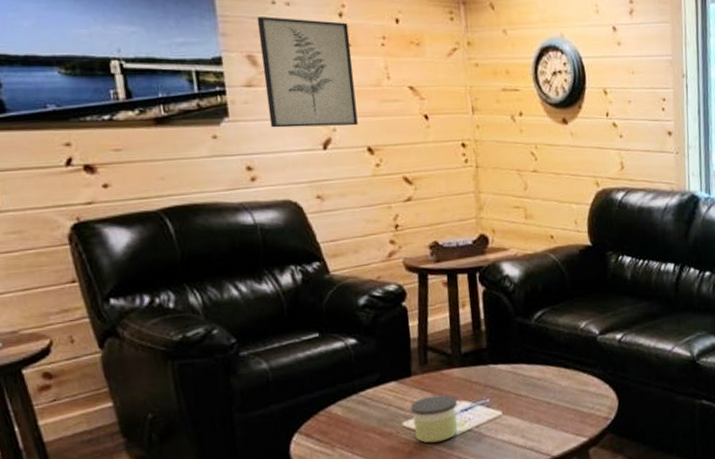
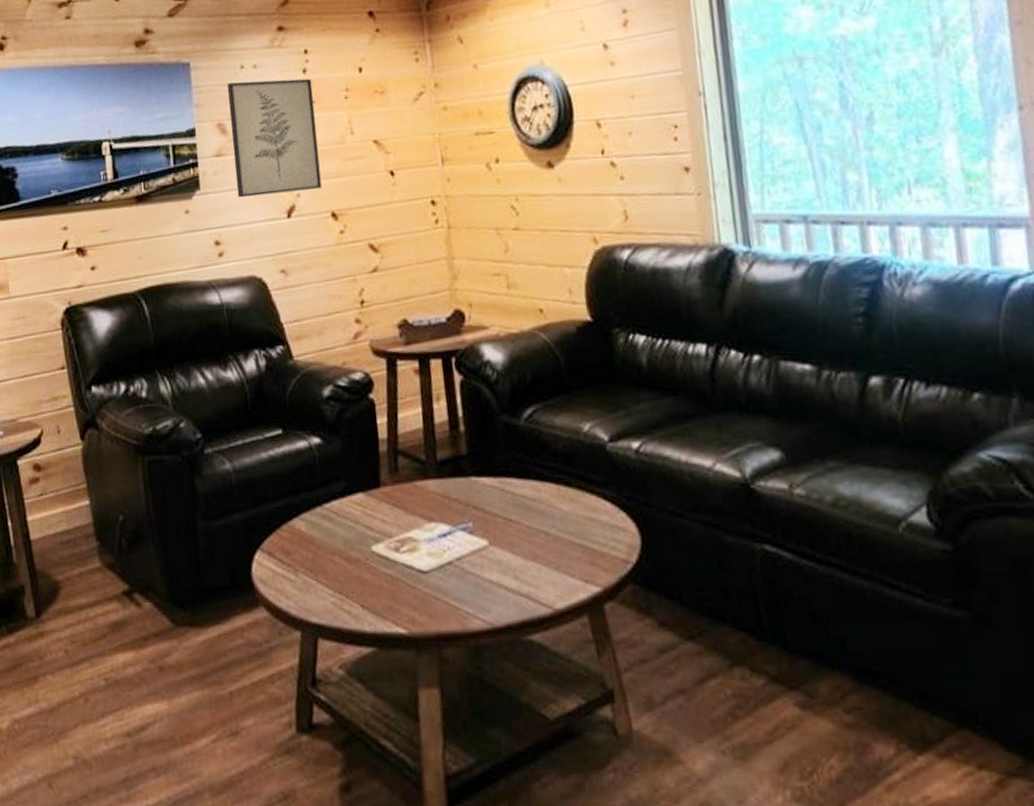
candle: present [410,395,458,443] -> none [379,513,436,576]

